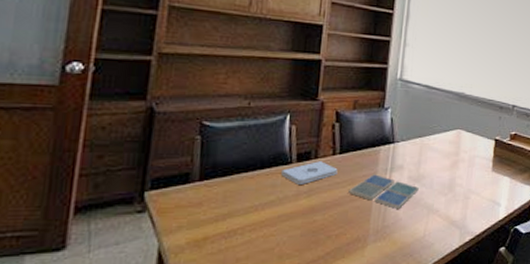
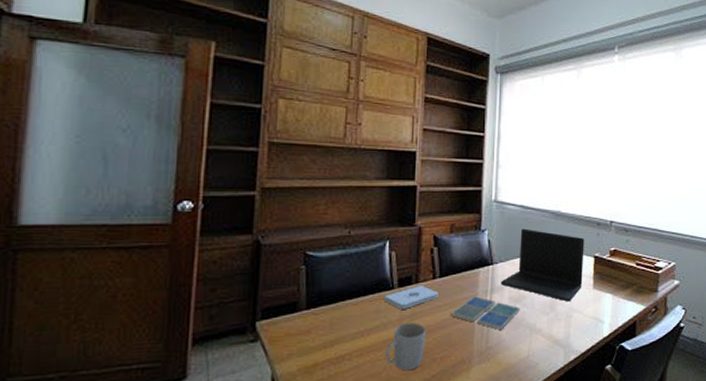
mug: none [279,199,323,247] -> present [385,323,427,371]
laptop: none [401,108,486,183] -> present [501,228,584,302]

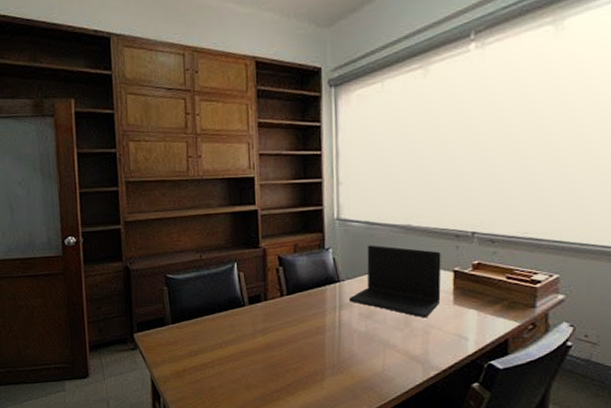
notepad: present [384,285,439,309] -> none [237,303,288,324]
mug: present [385,323,427,371] -> none [243,337,279,379]
drink coaster: present [451,296,520,331] -> none [300,312,371,346]

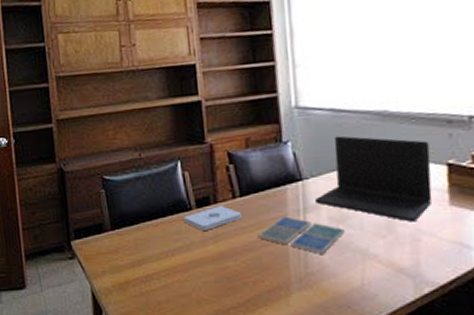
notepad: none [237,303,288,324] -> present [183,206,242,230]
drink coaster: none [300,312,371,346] -> present [258,216,345,255]

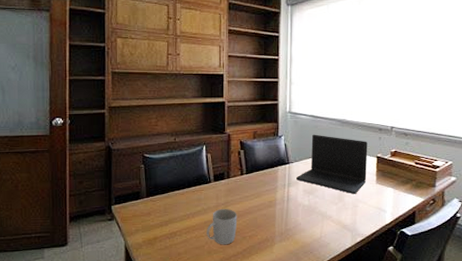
notepad: present [183,206,242,230] -> none [204,180,246,198]
mug: none [192,244,234,293] -> present [207,209,238,245]
drink coaster: present [258,216,345,255] -> none [256,189,313,217]

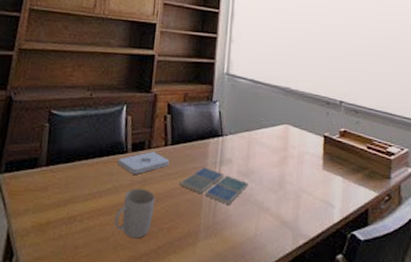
notepad: none [204,180,246,198] -> present [118,151,170,174]
drink coaster: none [256,189,313,217] -> present [180,167,248,206]
laptop: present [296,134,368,194] -> none [230,102,314,181]

